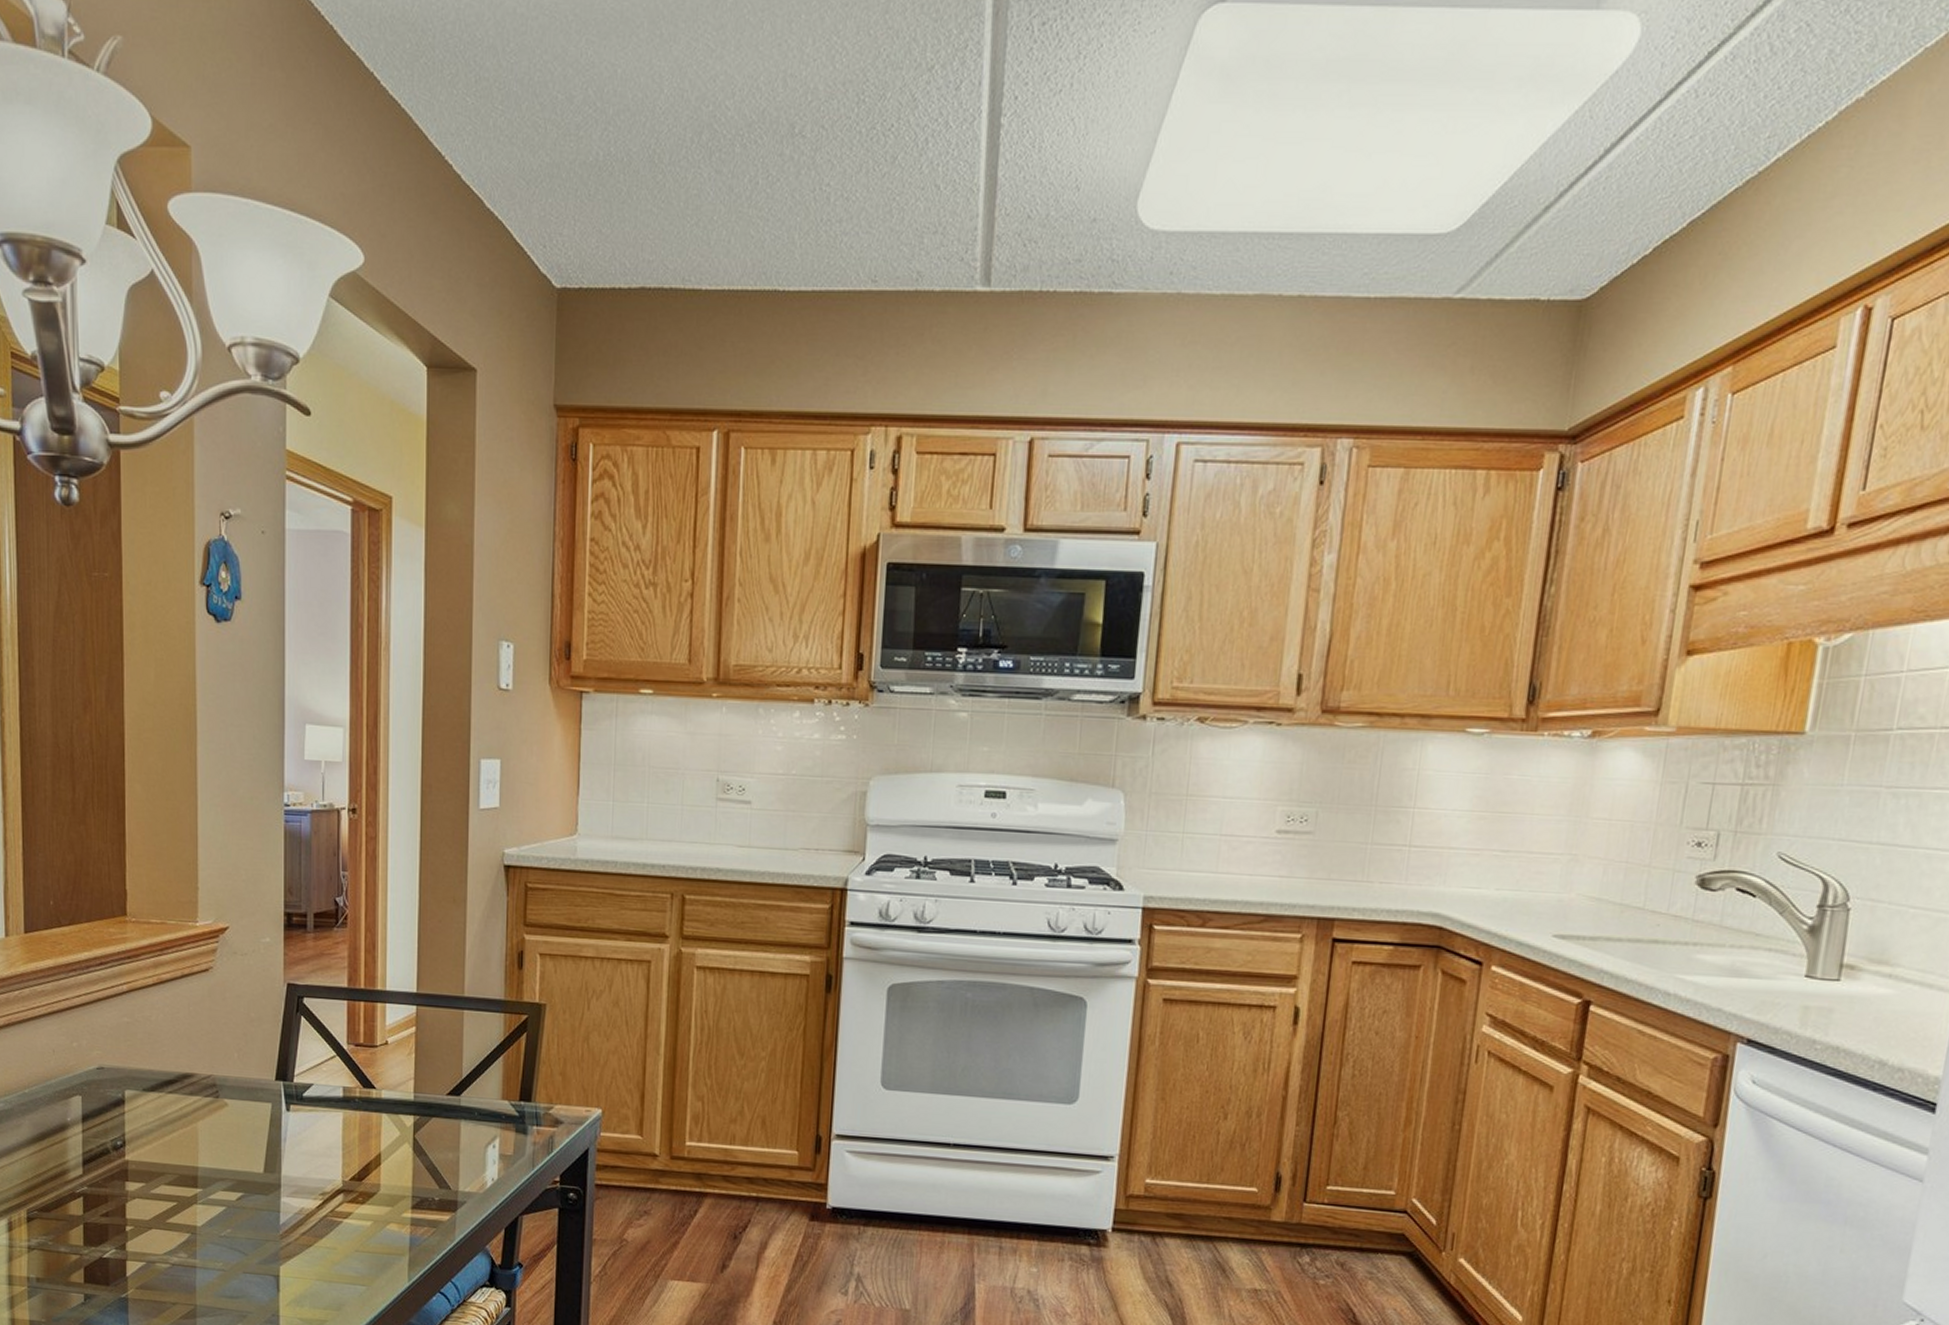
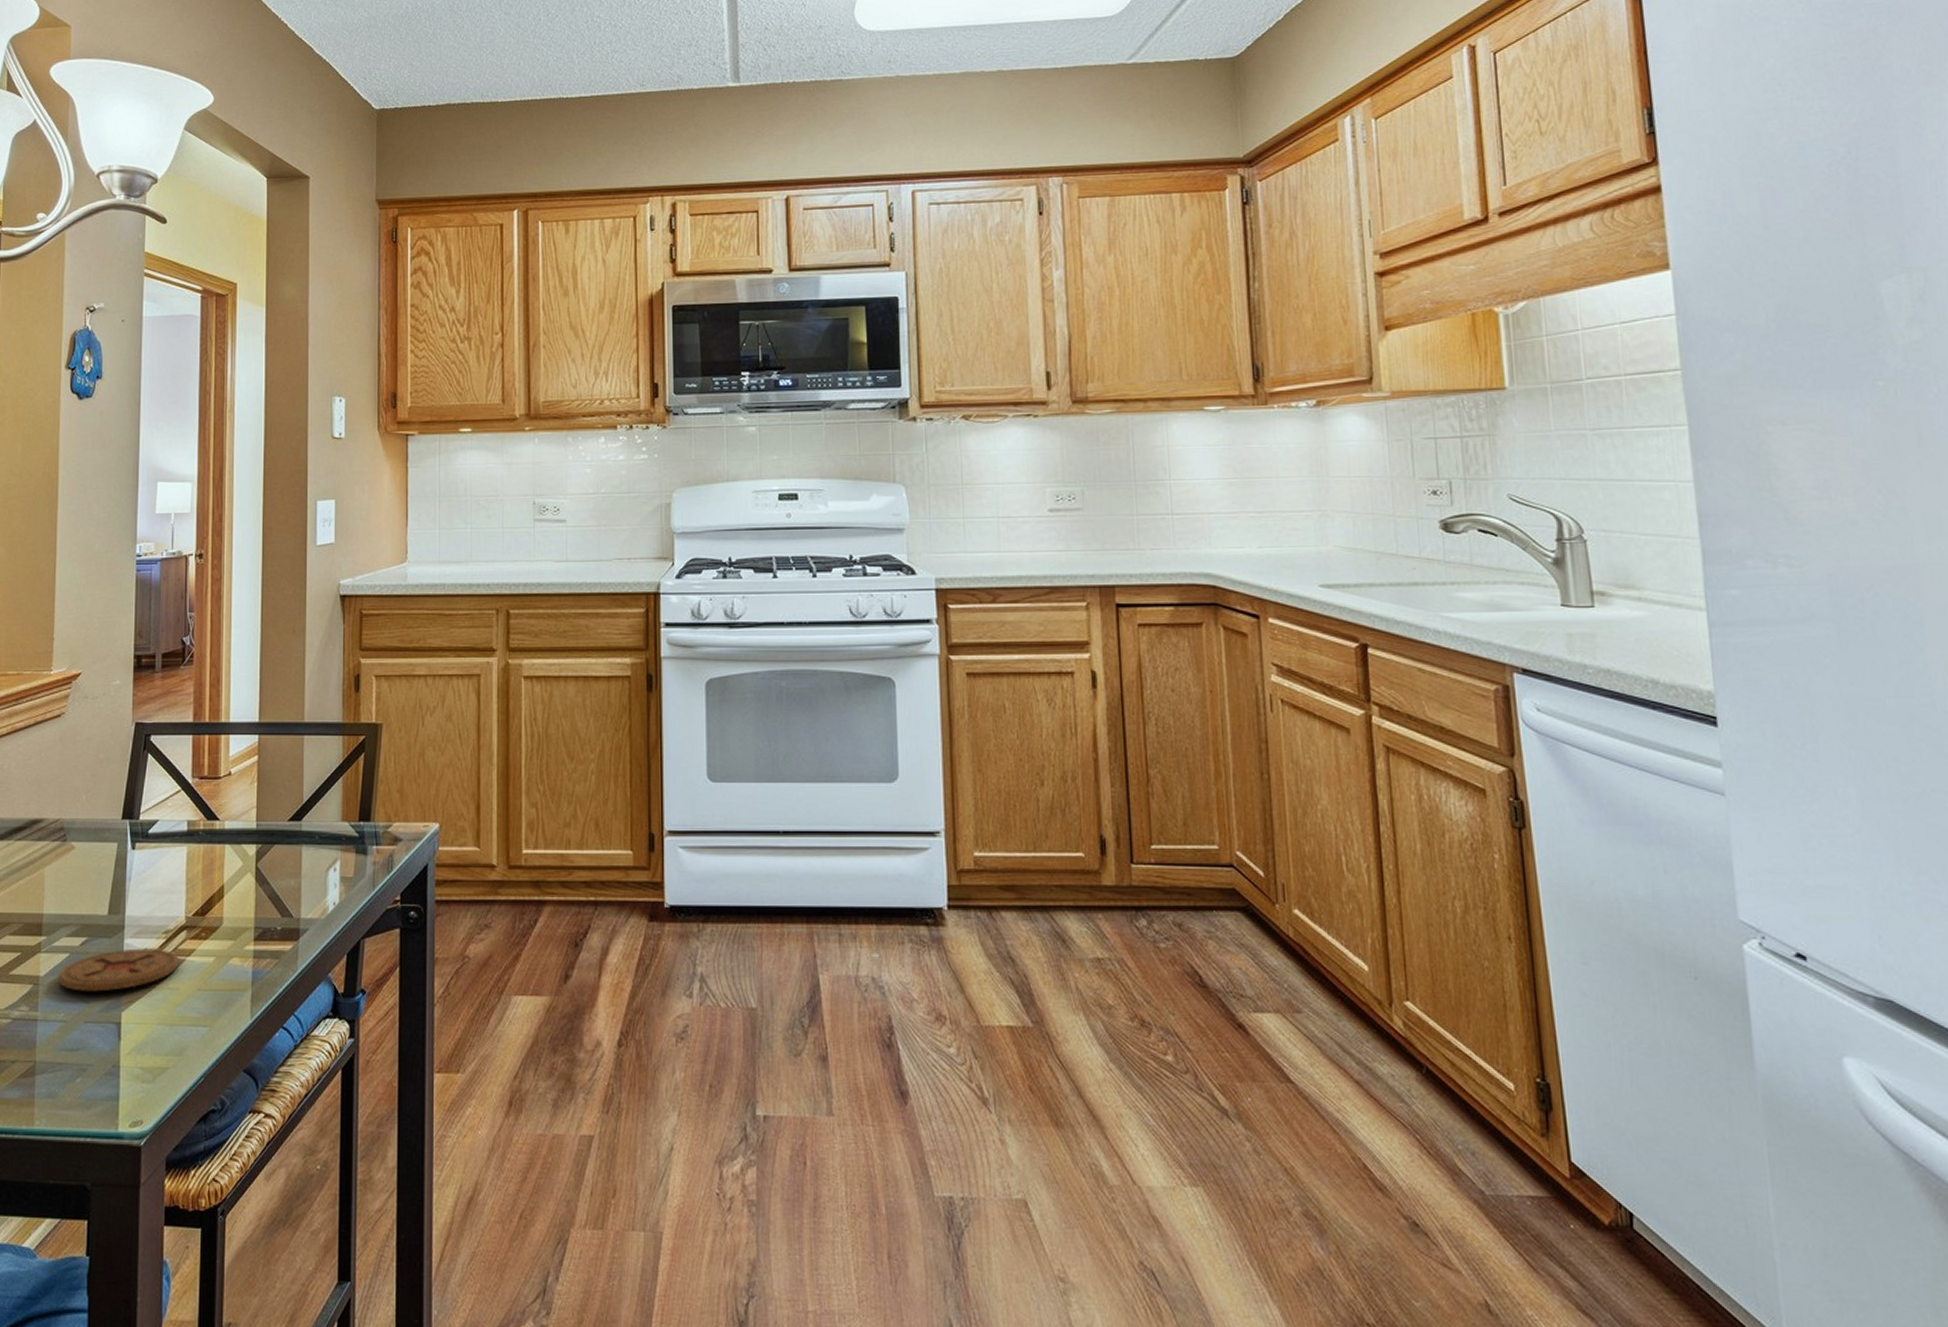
coaster: none [215,1207,336,1246] -> present [57,948,179,992]

